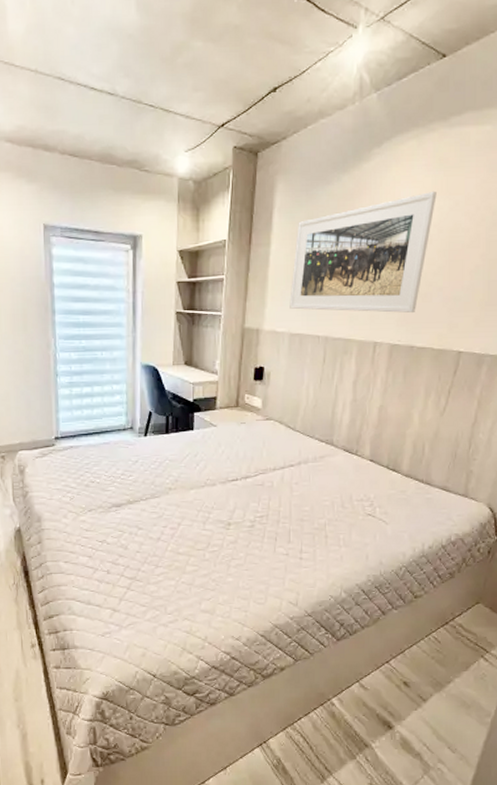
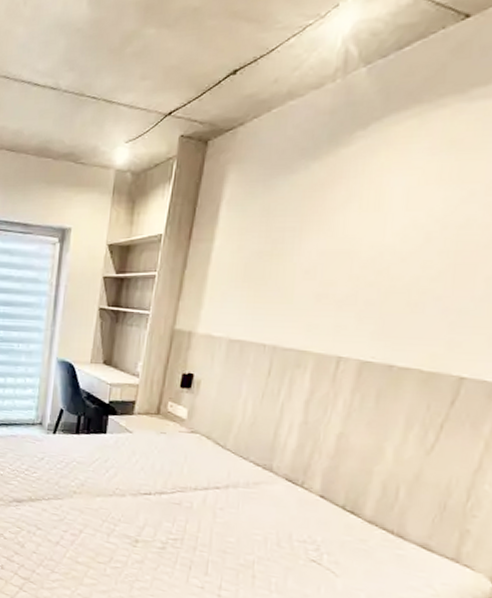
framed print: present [289,191,437,314] -> none [231,179,443,326]

